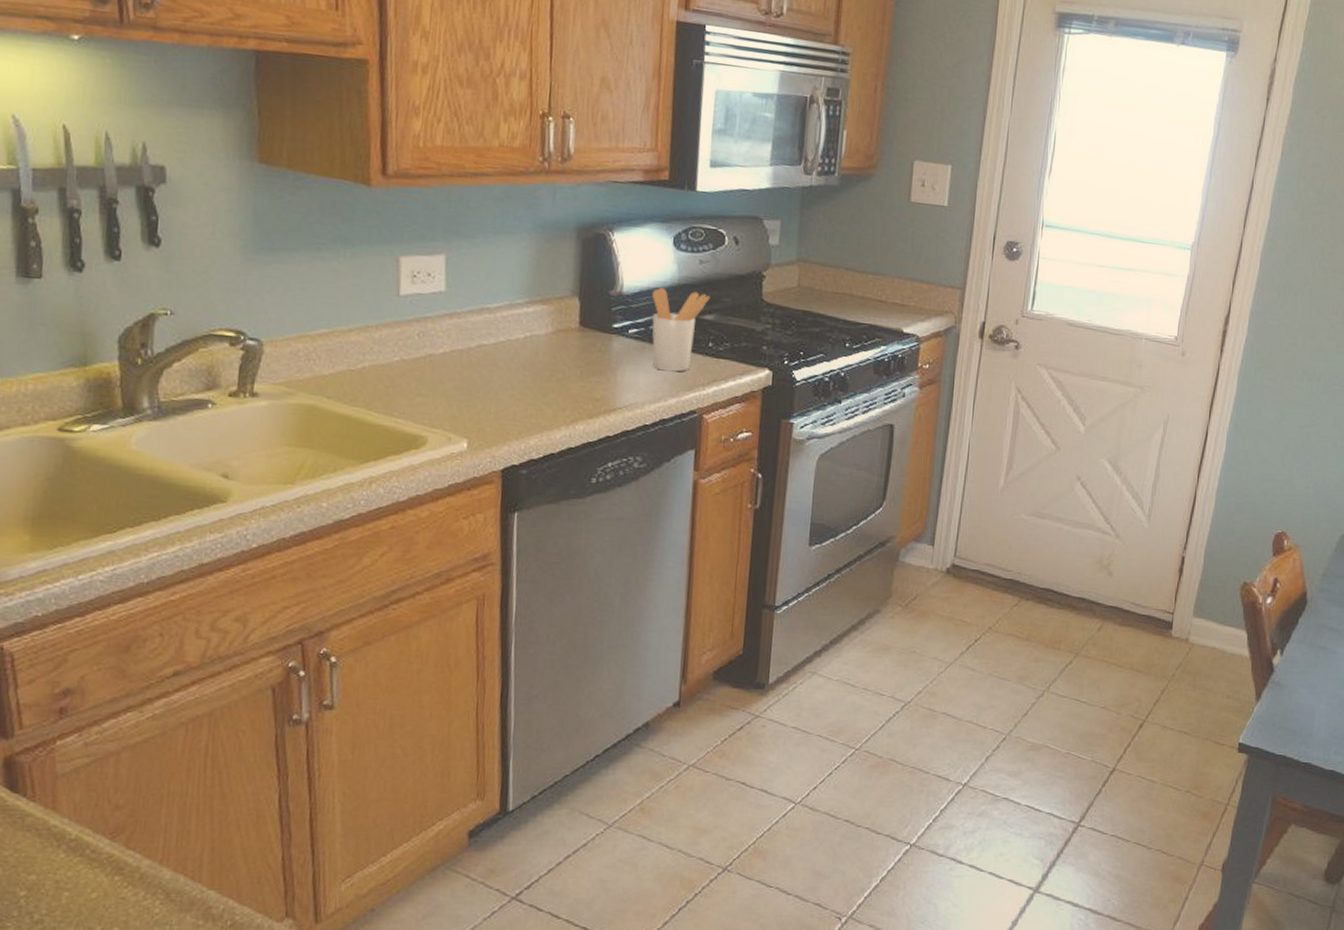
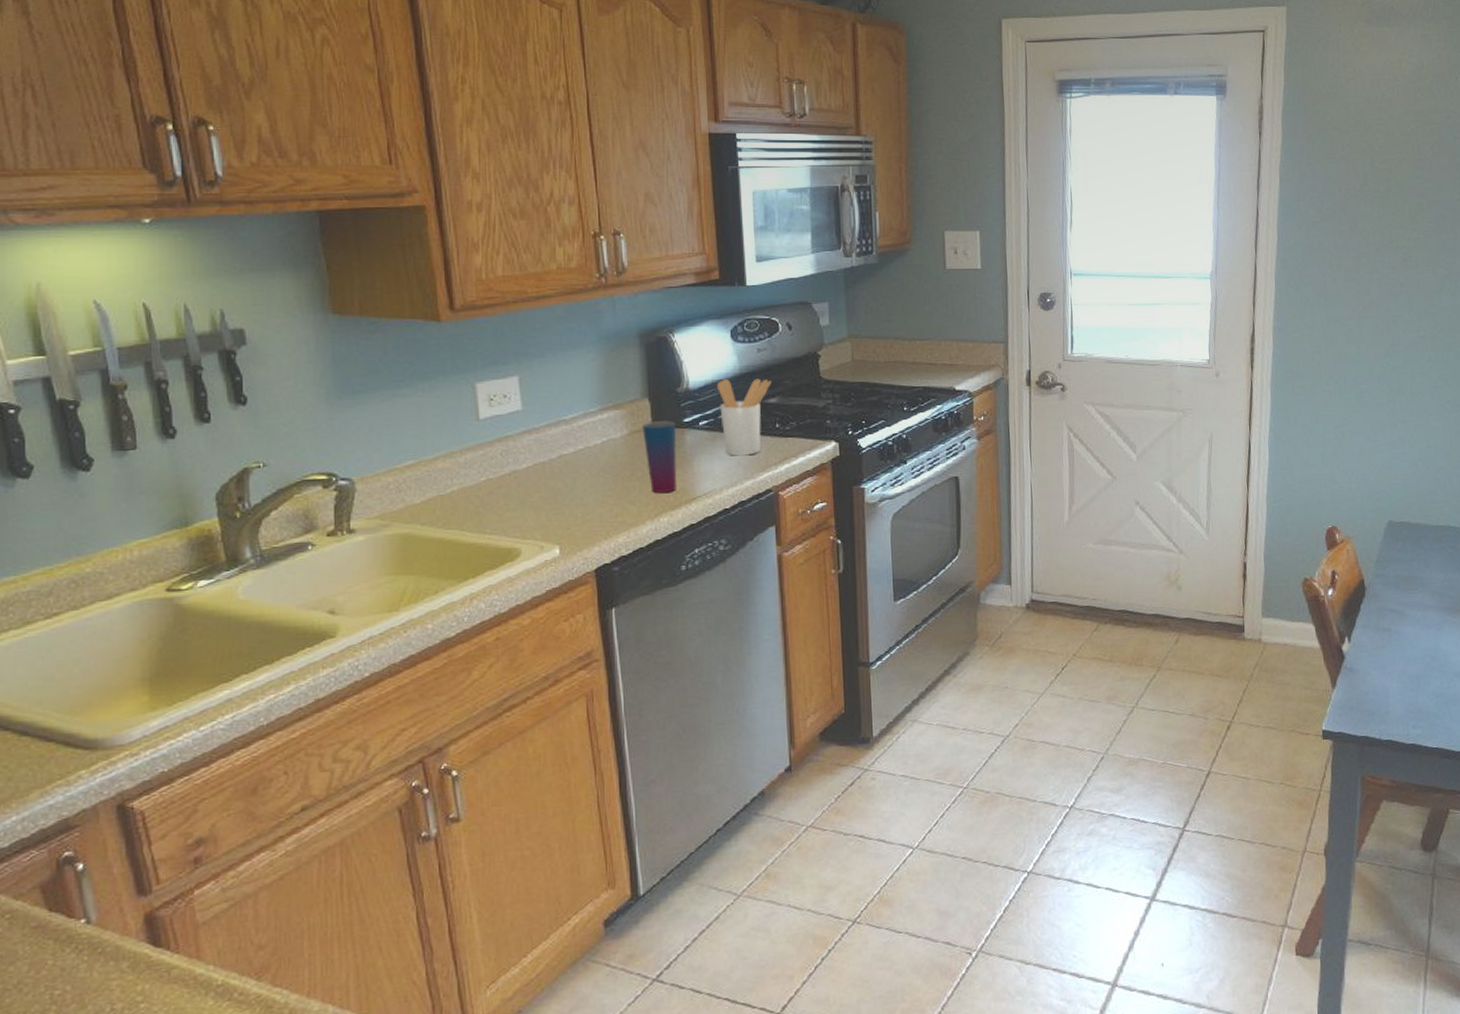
cup: none [568,322,604,400] -> present [642,421,677,494]

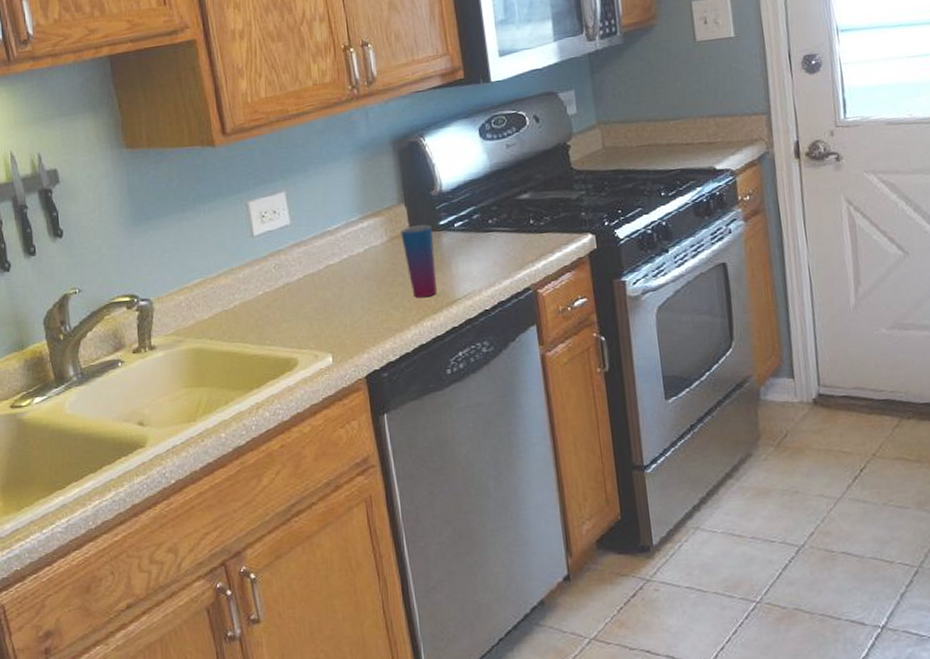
utensil holder: present [717,378,772,456] -> none [469,175,523,256]

